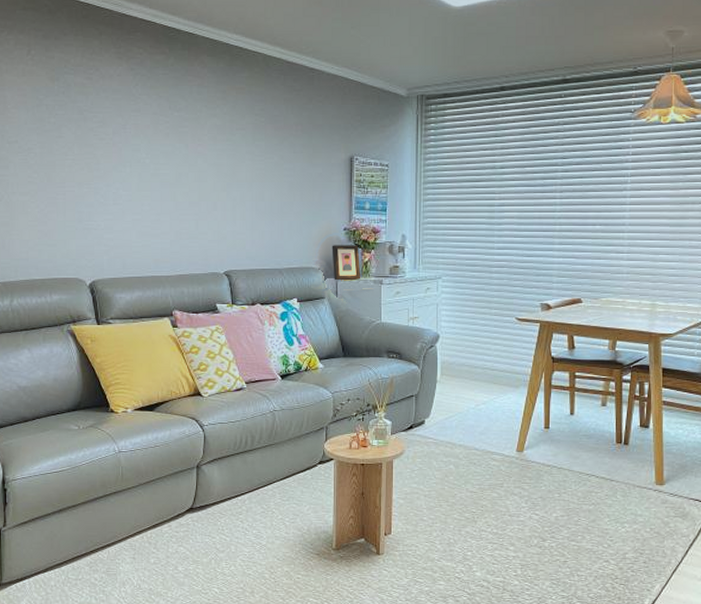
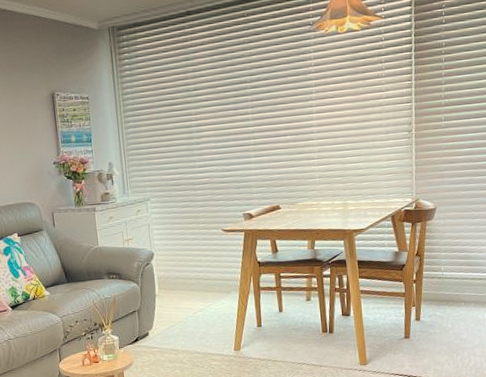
picture frame: present [331,245,361,281] -> none [44,177,75,213]

